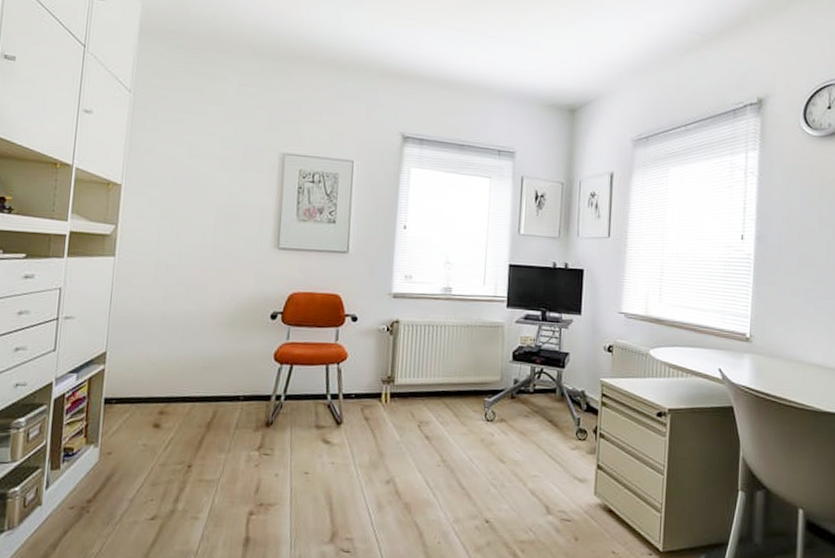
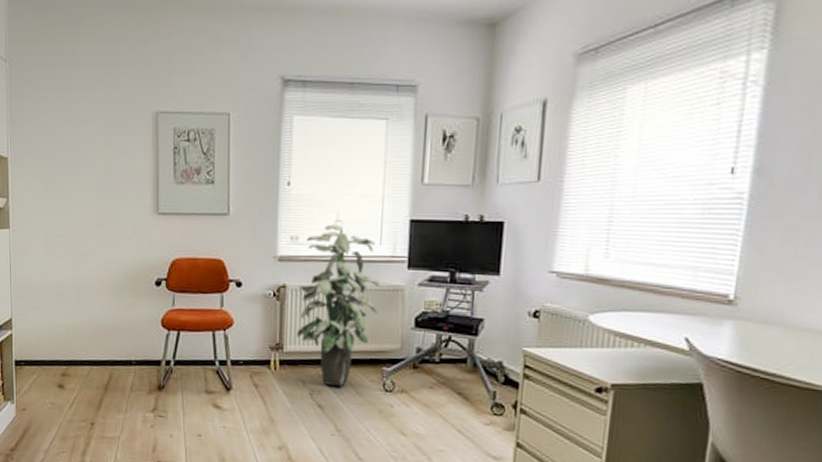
indoor plant: none [407,266,484,418] -> present [296,224,380,387]

